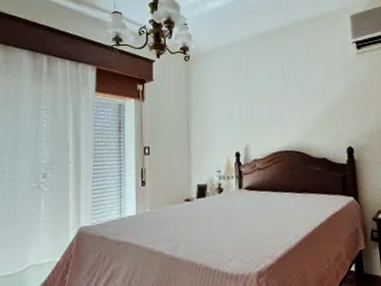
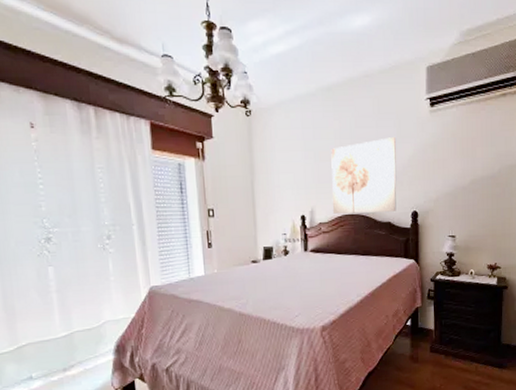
wall art: none [264,77,331,151] -> present [331,137,397,214]

